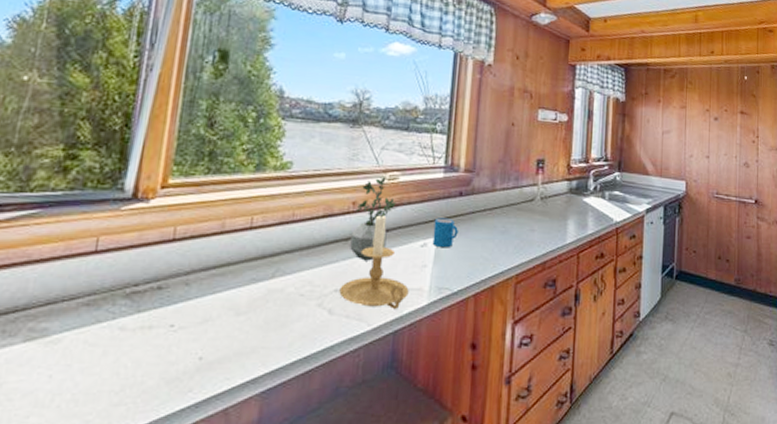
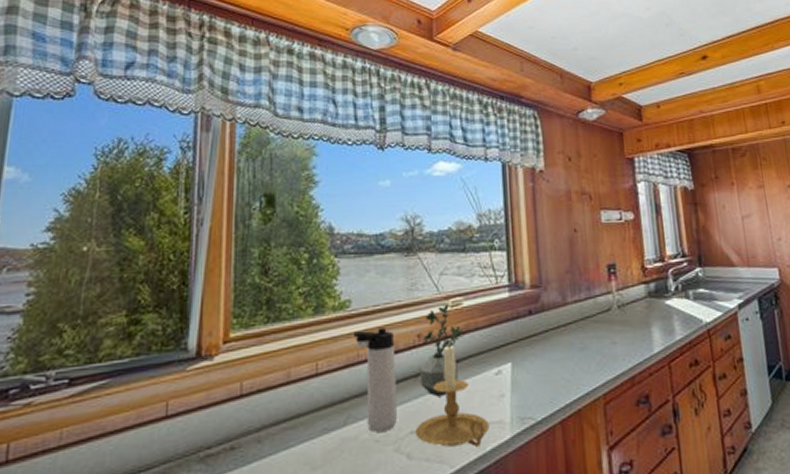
thermos bottle: none [290,192,330,287] -> present [352,328,397,432]
mug: present [432,218,458,248] -> none [506,340,533,374]

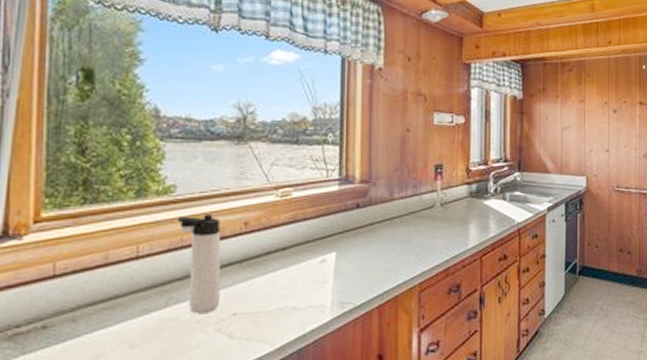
candle holder: present [415,342,489,447] -> none [238,231,310,328]
potted plant: present [420,303,464,397] -> none [245,193,292,282]

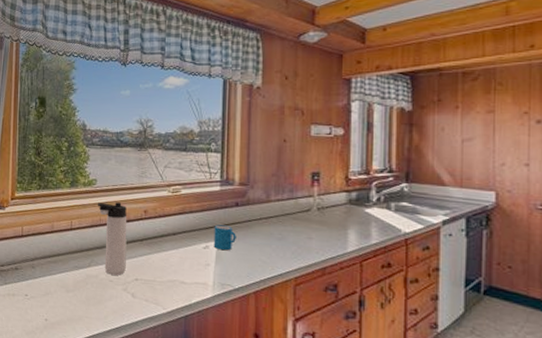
mug: none [331,232,357,263] -> present [213,225,236,251]

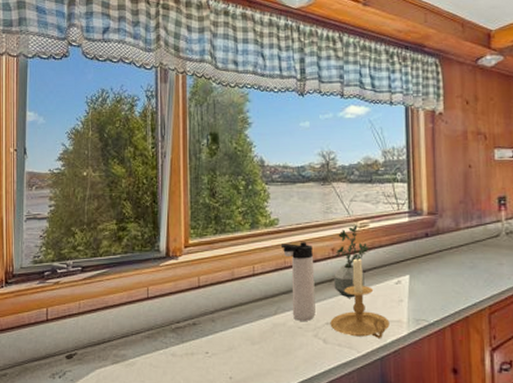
candle holder: none [139,219,195,298] -> present [330,256,390,338]
potted plant: none [145,189,181,258] -> present [334,224,370,298]
mug: present [213,225,236,251] -> none [405,257,428,284]

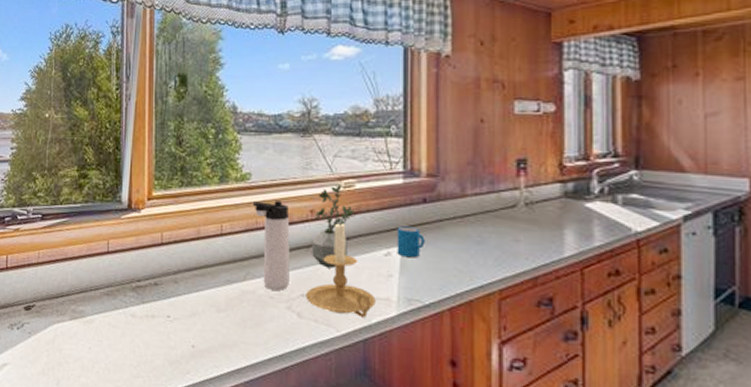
mug: none [405,257,428,284] -> present [397,226,425,258]

